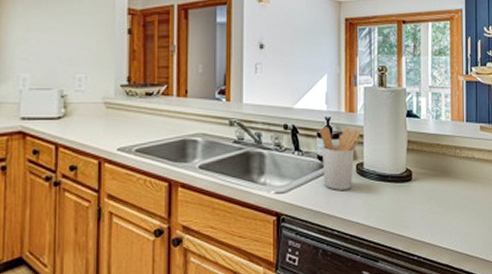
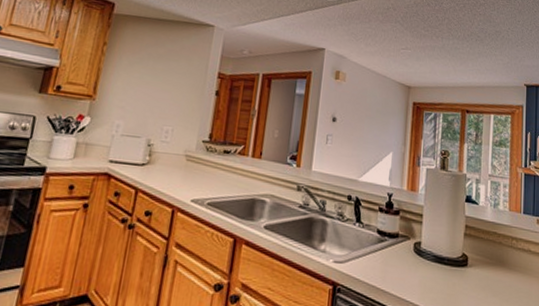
utensil holder: present [320,125,362,190] -> none [381,201,422,268]

